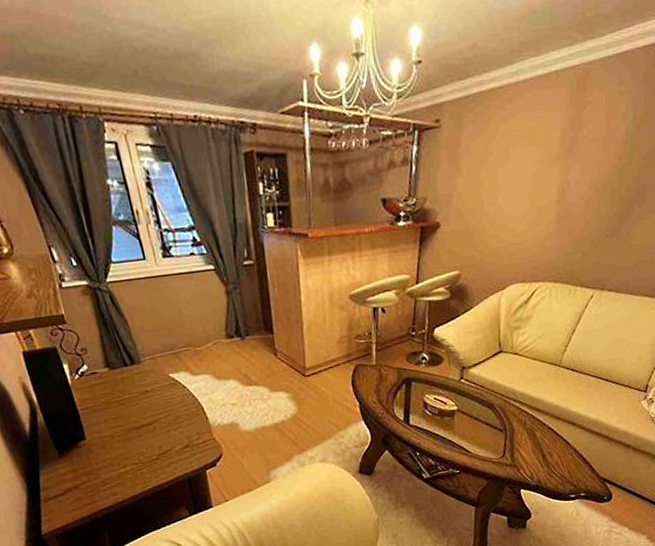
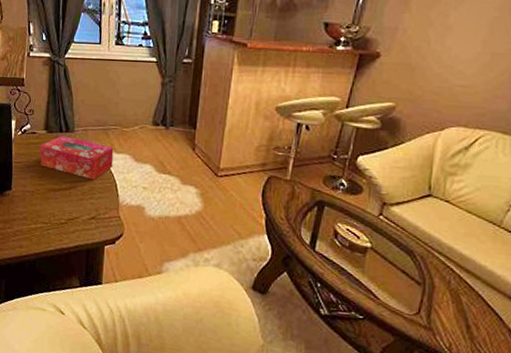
tissue box: none [105,369,194,409] -> present [39,136,114,180]

